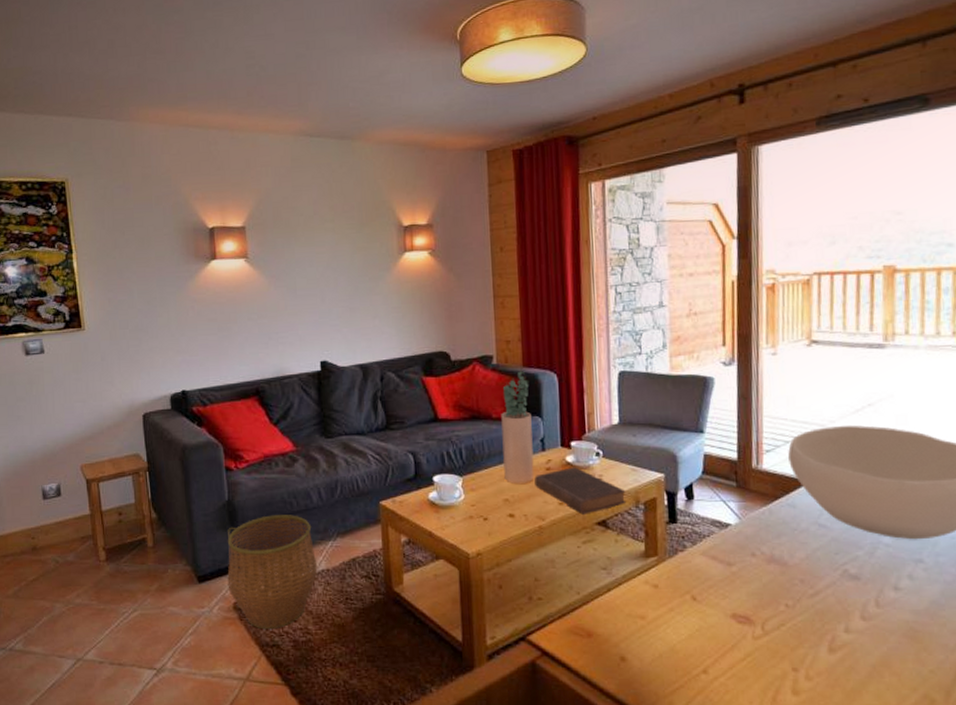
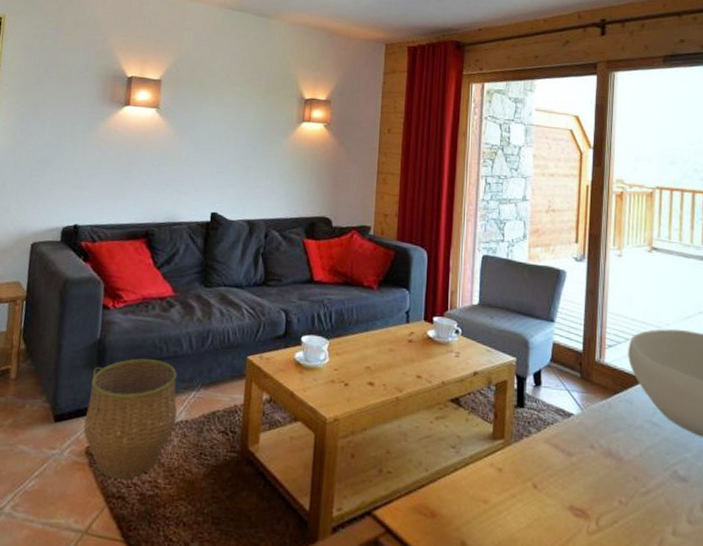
vase: present [501,365,535,485] -> none [368,239,401,354]
book: present [534,467,627,515] -> none [396,341,480,390]

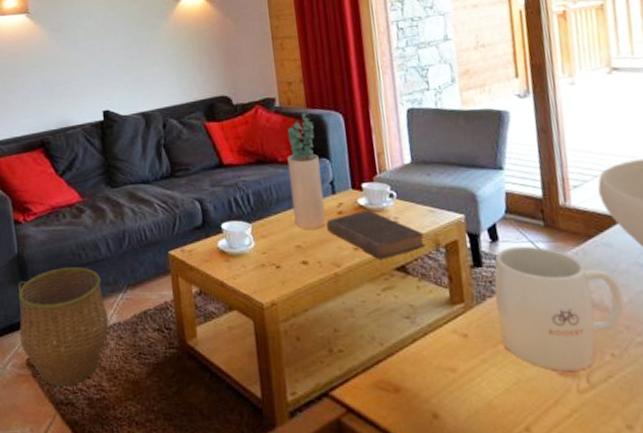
vase: none [368,239,401,354] -> present [287,107,326,230]
book: none [396,341,480,390] -> present [326,210,426,260]
mug: none [531,392,635,514] -> present [494,246,624,371]

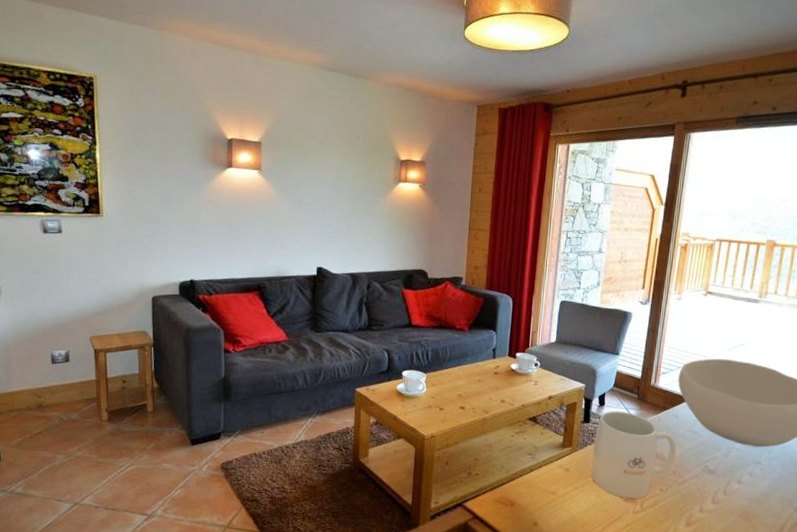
basket: present [18,267,109,387] -> none [217,393,298,487]
vase: present [287,107,326,230] -> none [460,288,490,384]
book: present [326,210,426,260] -> none [484,373,554,411]

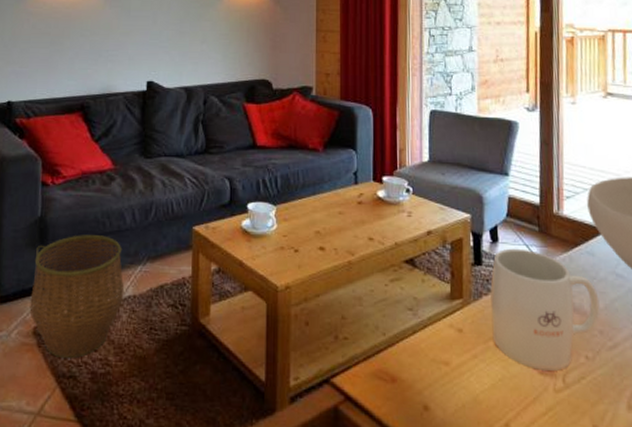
basket: none [217,393,298,487] -> present [29,235,125,359]

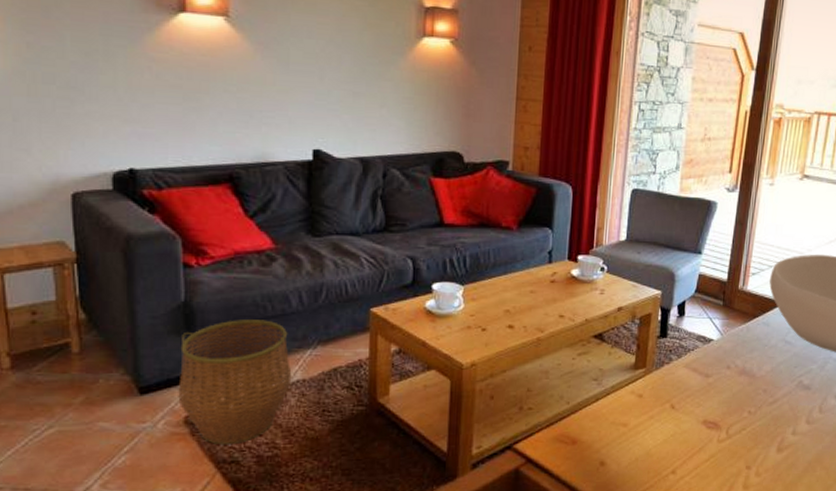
mug: present [490,248,600,371] -> none [669,321,768,425]

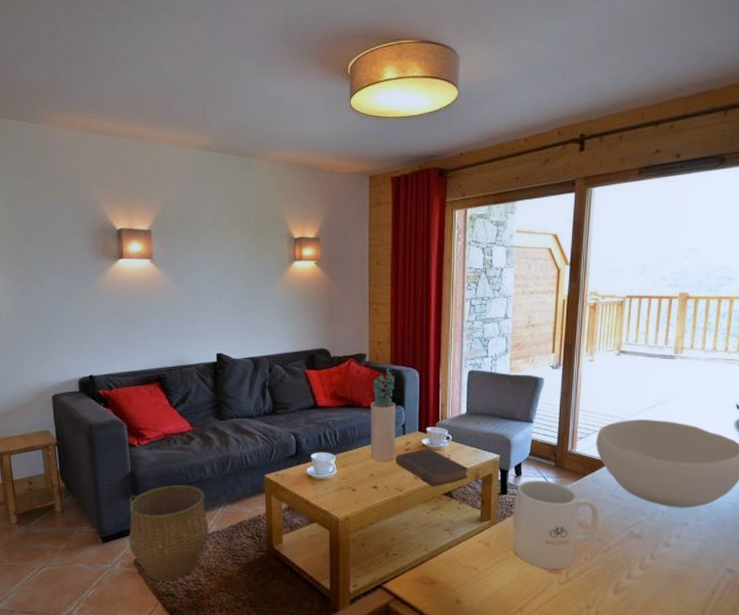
vase: none [508,174,544,296] -> present [370,363,396,462]
book: none [538,280,625,327] -> present [396,448,469,487]
mug: none [669,321,768,425] -> present [513,480,599,569]

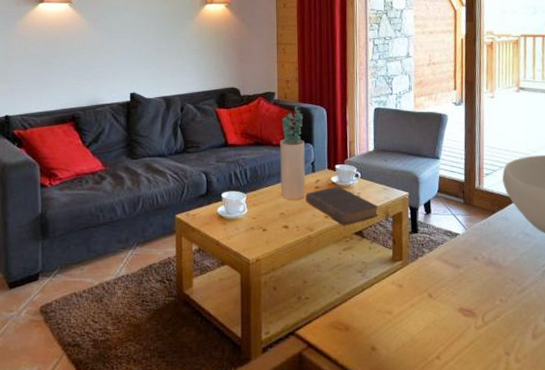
basket: present [129,485,209,582] -> none [36,226,118,331]
mug: present [513,480,599,569] -> none [424,218,512,313]

